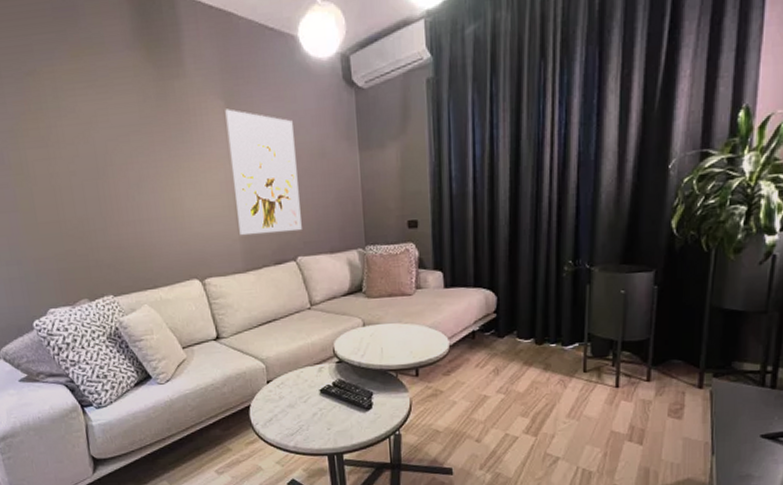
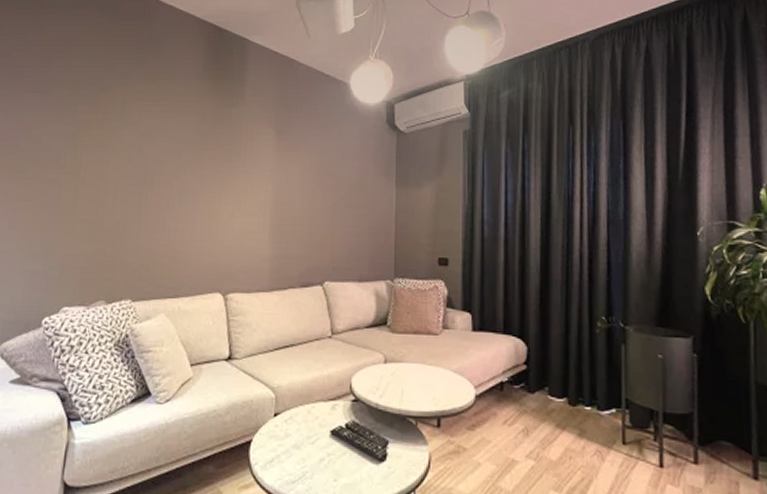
wall art: present [225,109,302,235] -> none [270,137,336,255]

